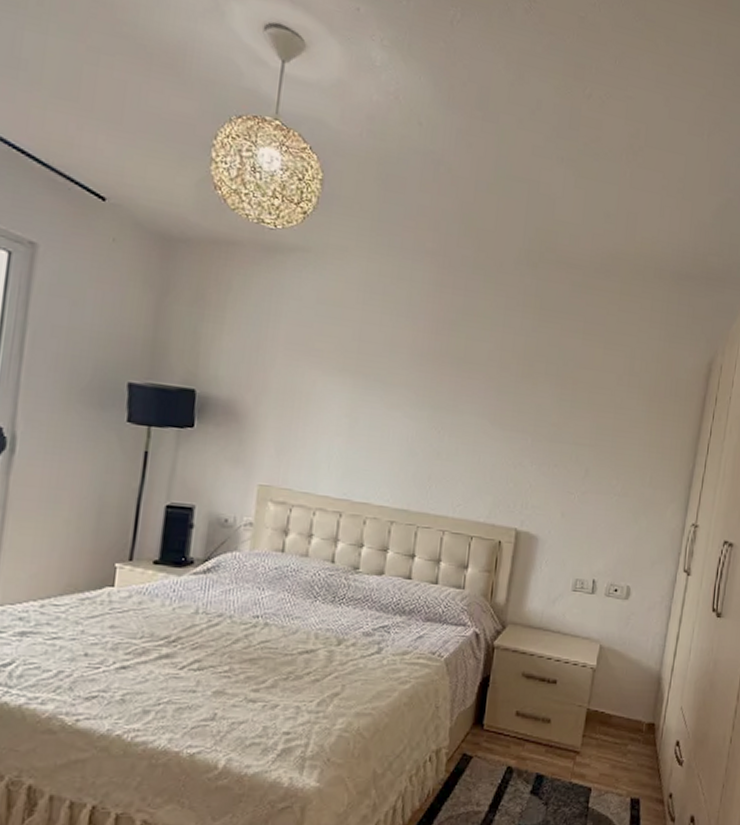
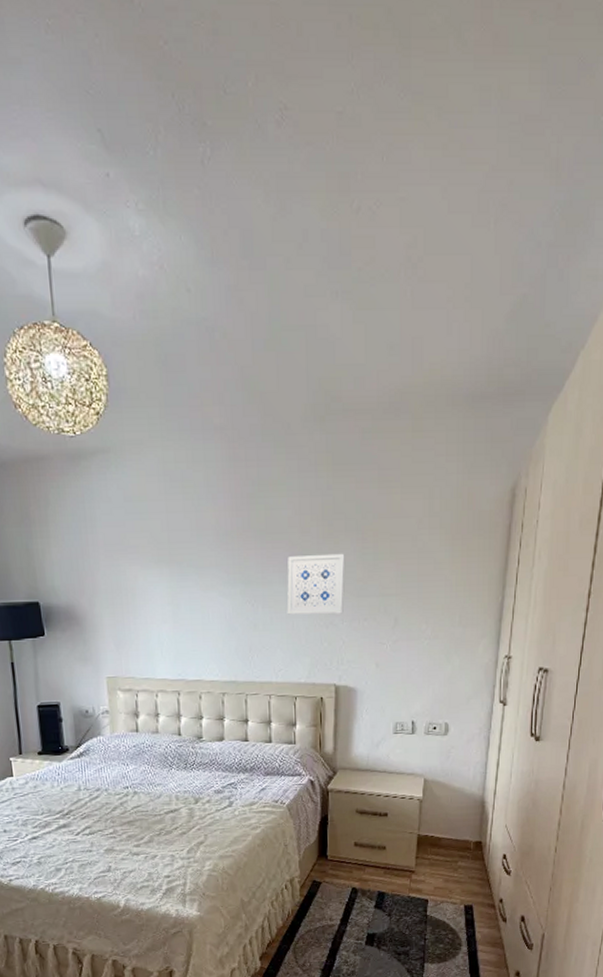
wall art: none [474,389,542,456] -> present [287,553,345,615]

